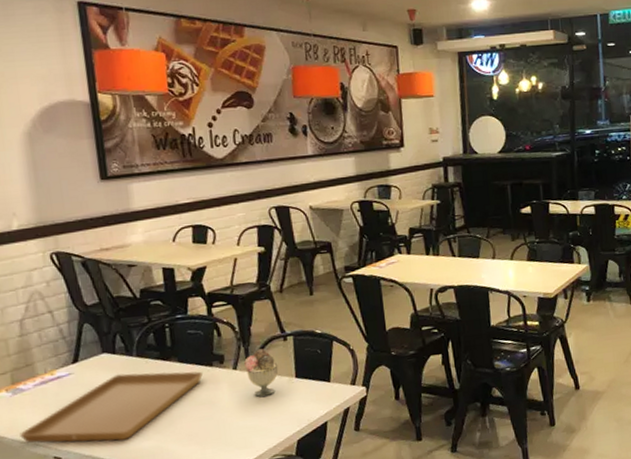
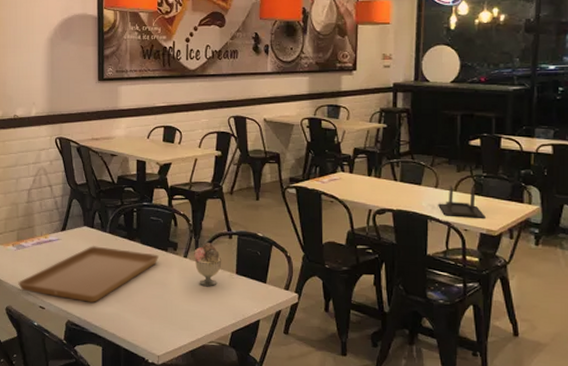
napkin holder: none [497,254,542,285] -> present [438,185,486,218]

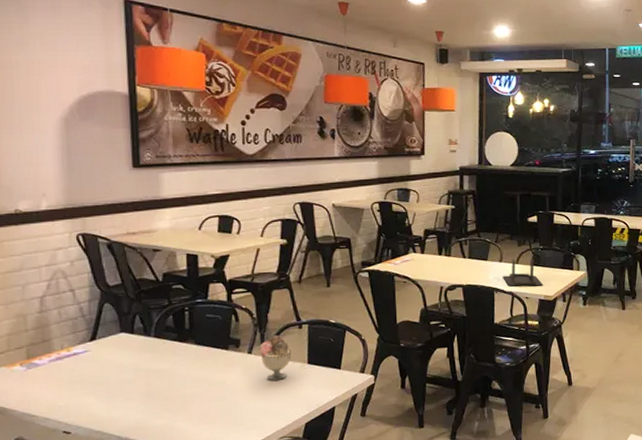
tray: present [18,246,160,303] -> none [31,353,219,419]

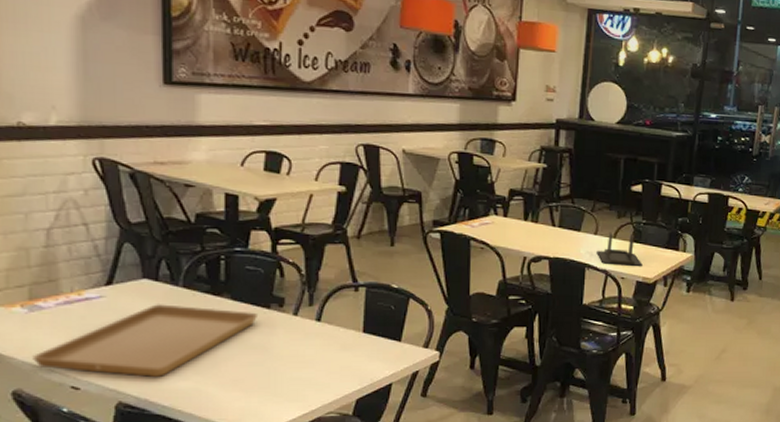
tray: none [31,353,219,419] -> present [32,304,259,378]
ice cream: present [259,335,292,381] -> none [307,297,345,349]

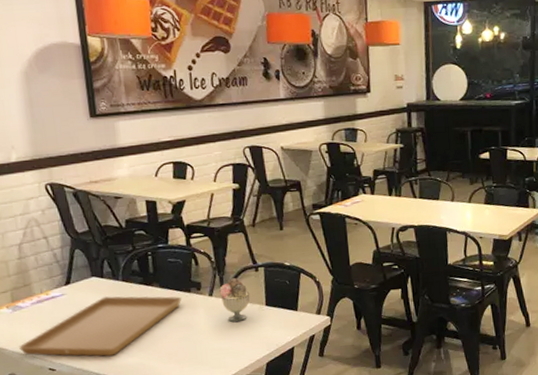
ice cream: none [307,297,345,349] -> present [219,278,250,323]
napkin holder: present [597,232,642,266] -> none [455,197,497,227]

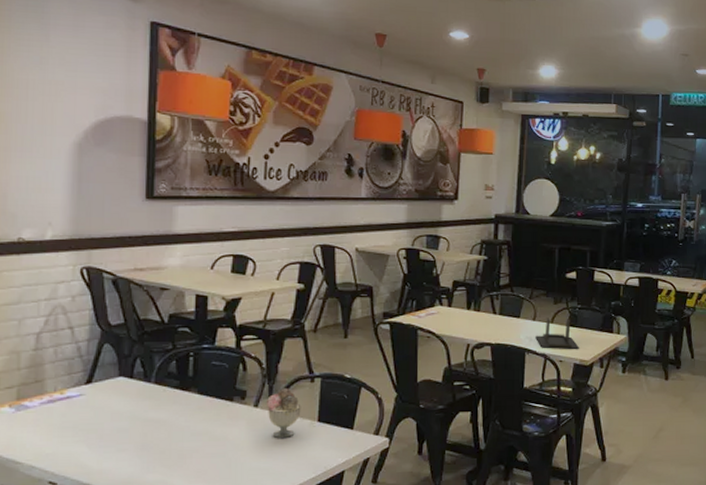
tray: present [19,295,182,357] -> none [16,400,223,472]
napkin holder: none [455,197,497,227] -> present [535,317,579,349]

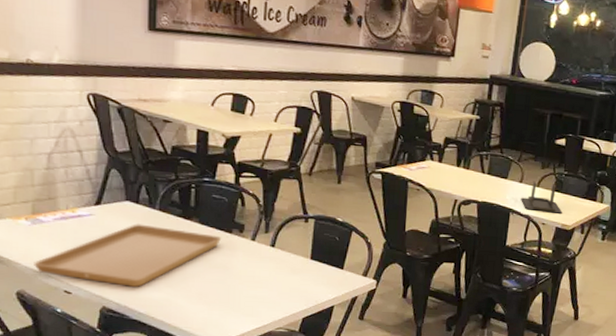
tray: none [16,400,223,472] -> present [34,224,222,288]
ice cream: present [267,388,301,439] -> none [263,225,296,272]

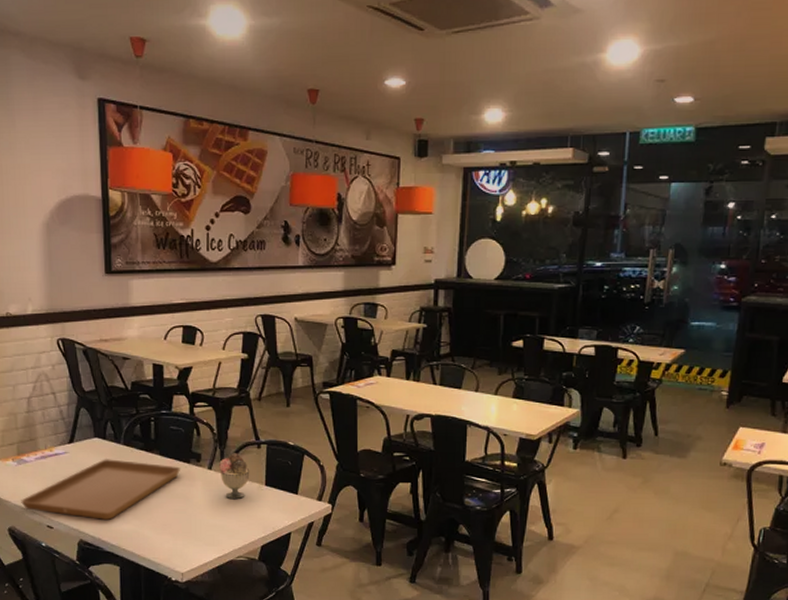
ice cream: none [263,225,296,272] -> present [219,453,250,500]
napkin holder: present [521,181,562,214] -> none [478,389,525,422]

